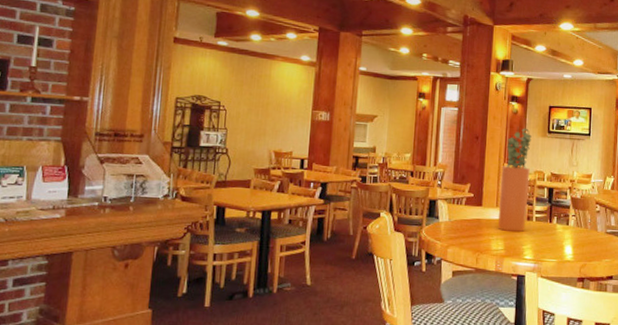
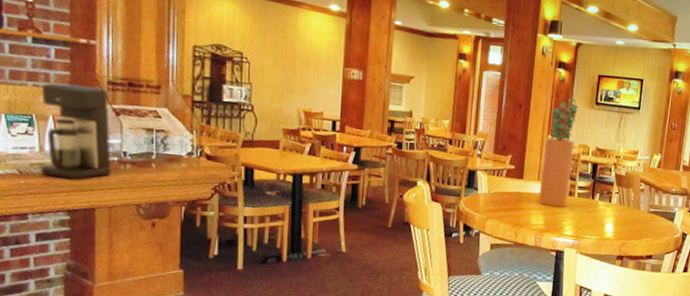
coffee maker: none [25,136,95,226] -> present [40,83,111,180]

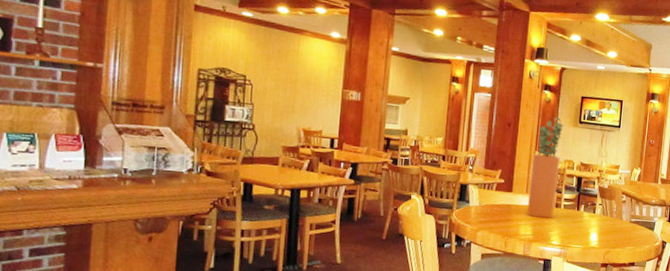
coffee maker: present [40,83,111,180] -> none [39,103,112,196]

